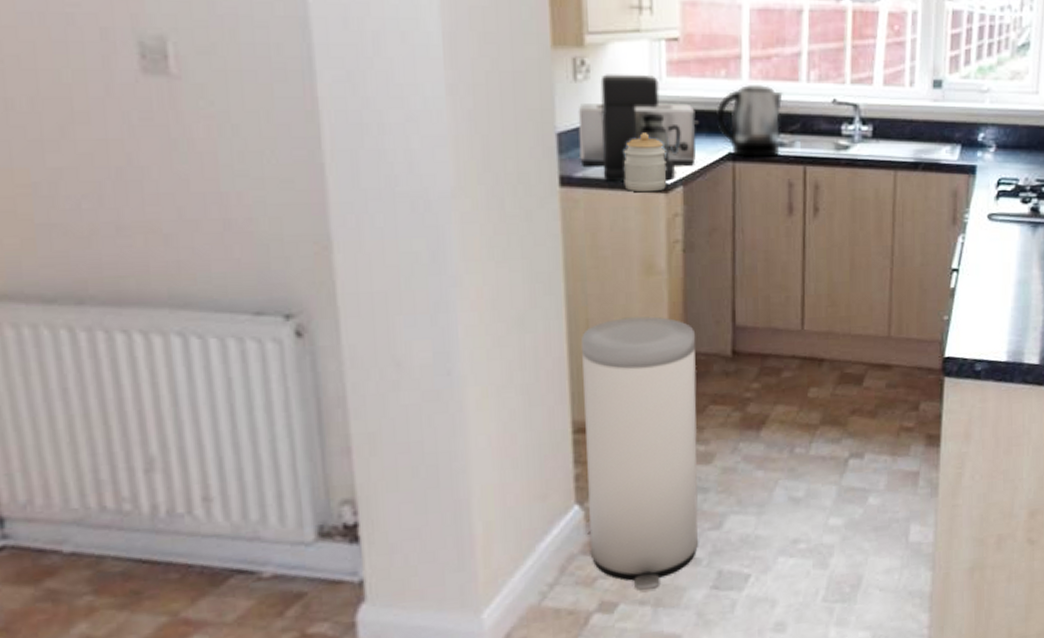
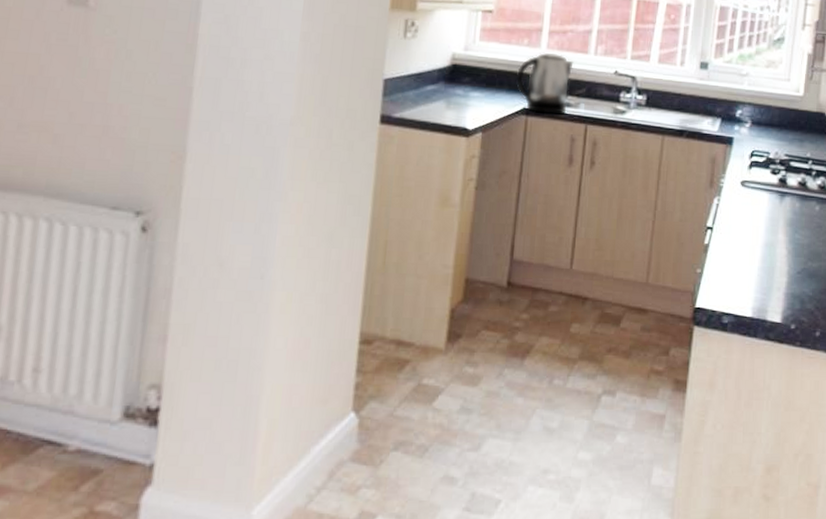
toaster: present [578,103,699,166] -> none [399,57,502,116]
pedal bin: present [581,316,698,591] -> none [358,242,478,505]
coffee maker: present [600,74,681,181] -> none [418,34,486,126]
jar: present [622,133,667,193] -> none [433,85,472,136]

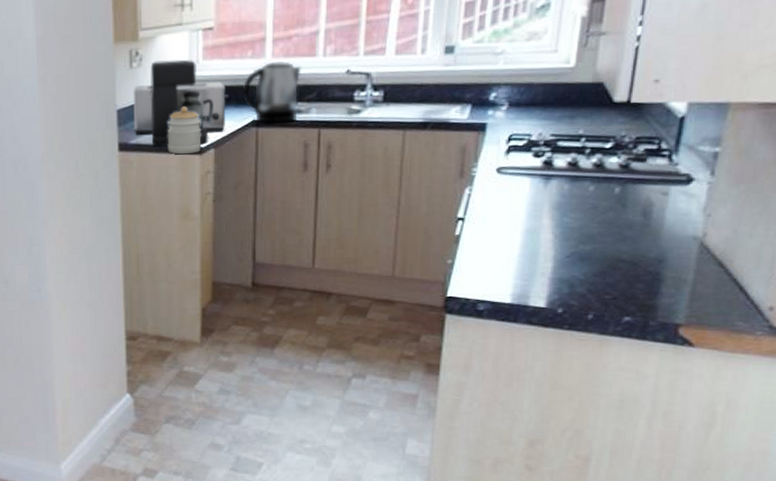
toaster: none [399,57,502,116] -> present [133,81,228,135]
coffee maker: none [418,34,486,126] -> present [150,59,214,146]
jar: none [433,85,472,136] -> present [167,106,202,155]

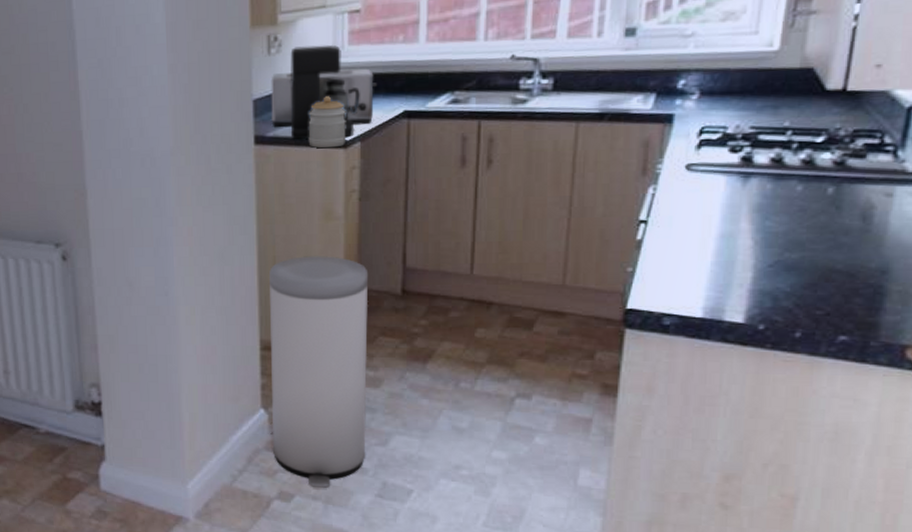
pedal bin: none [133,253,223,465] -> present [269,256,369,489]
kettle: present [242,61,301,123] -> none [392,46,459,114]

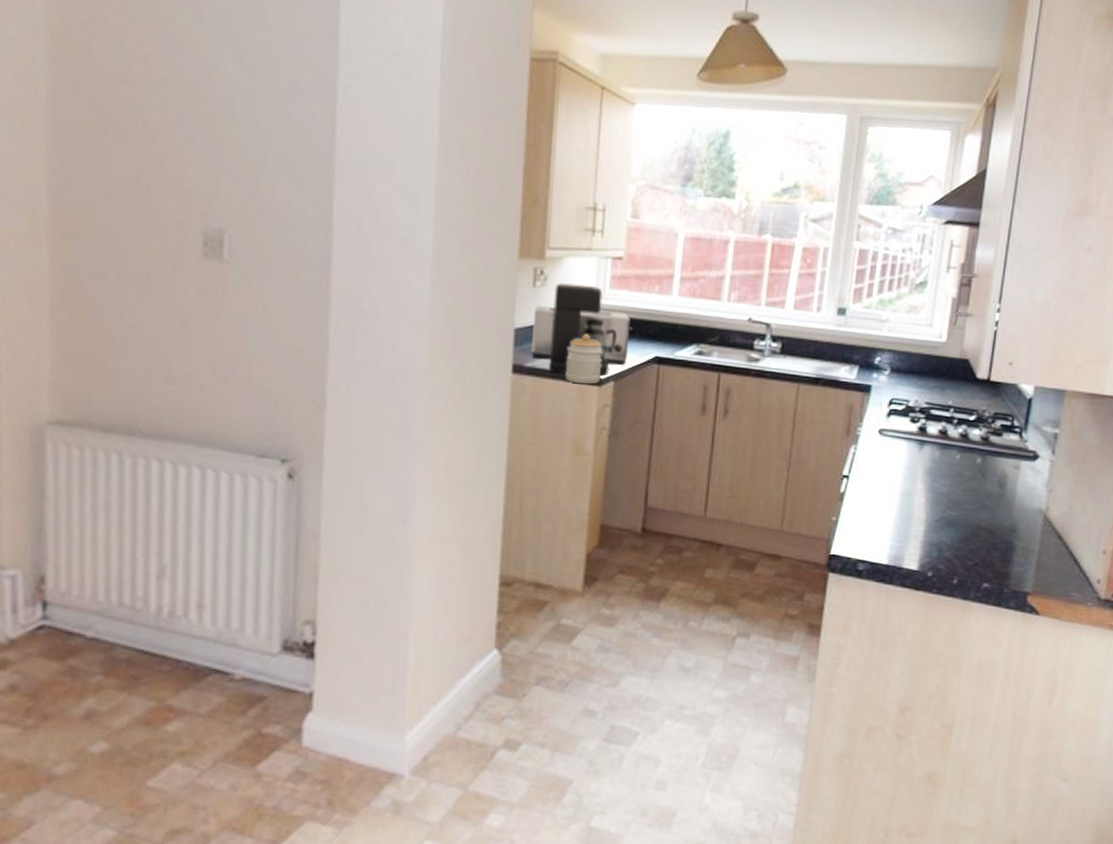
pedal bin: present [269,256,369,489] -> none [502,489,612,735]

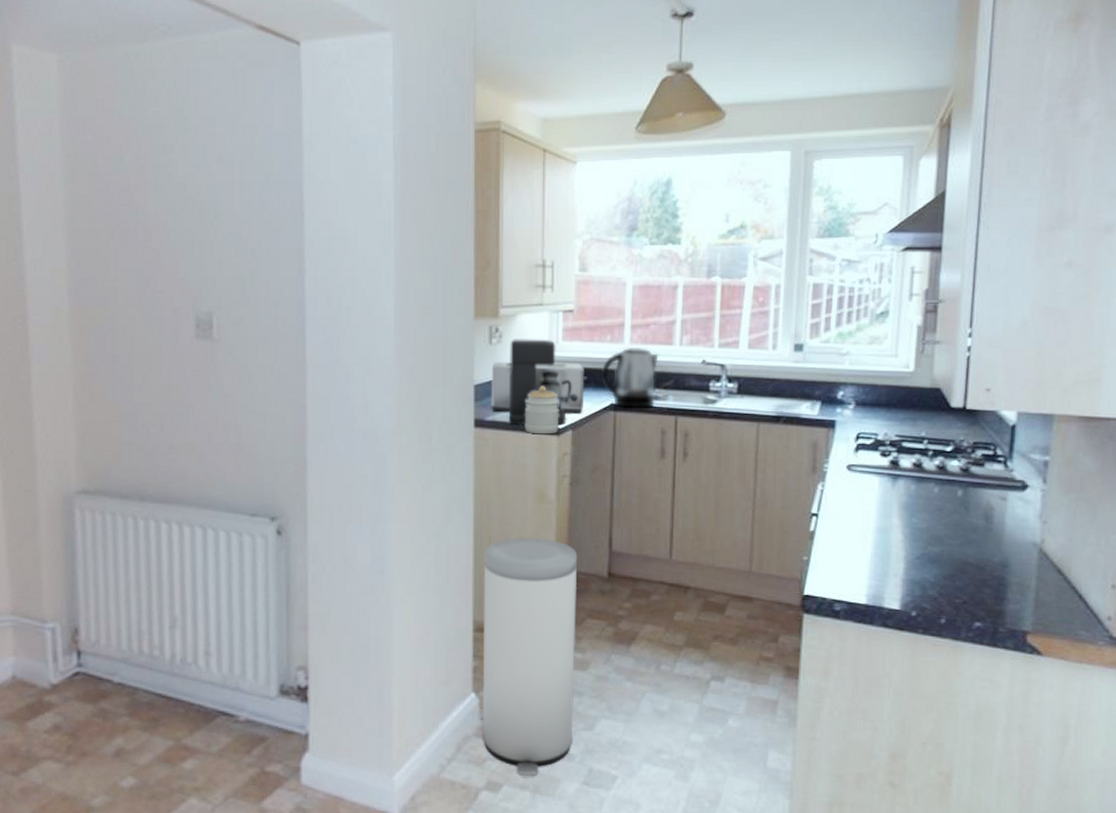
pedal bin: none [502,489,612,735] -> present [482,537,578,777]
kettle: none [647,300,706,363] -> present [601,348,659,408]

